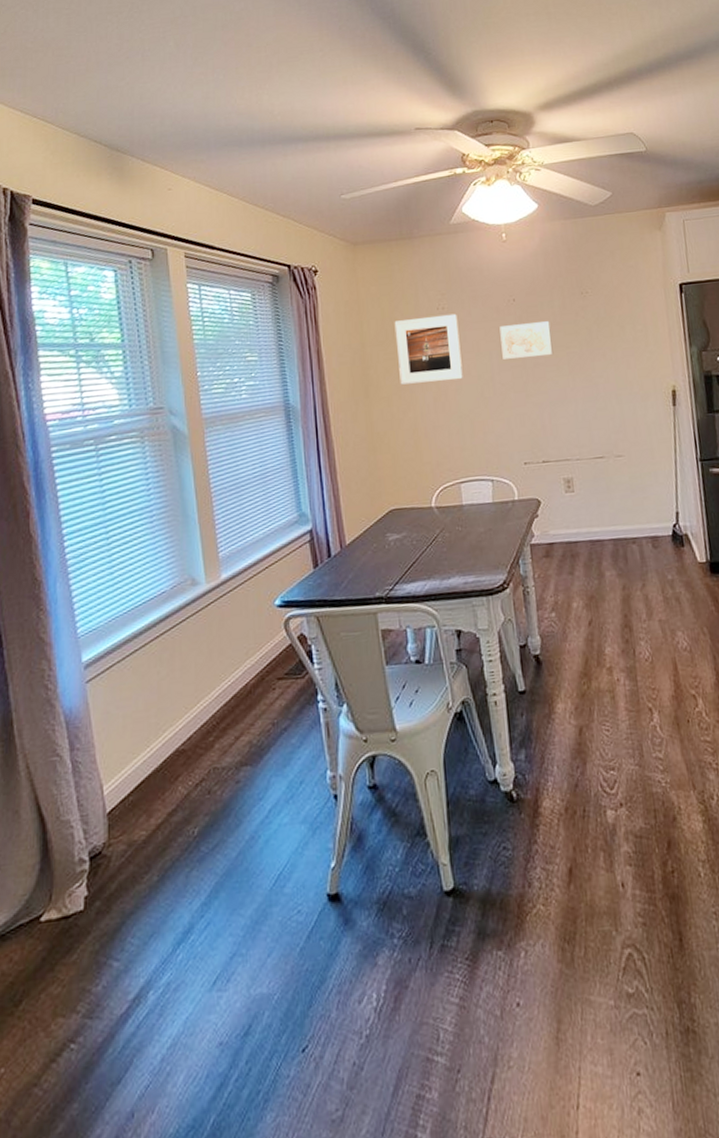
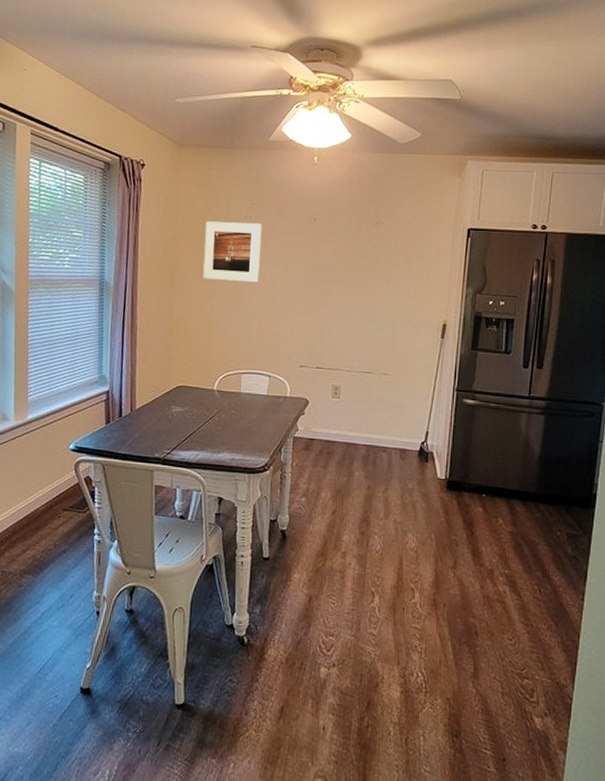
wall art: present [499,321,554,359] -> none [296,241,344,275]

